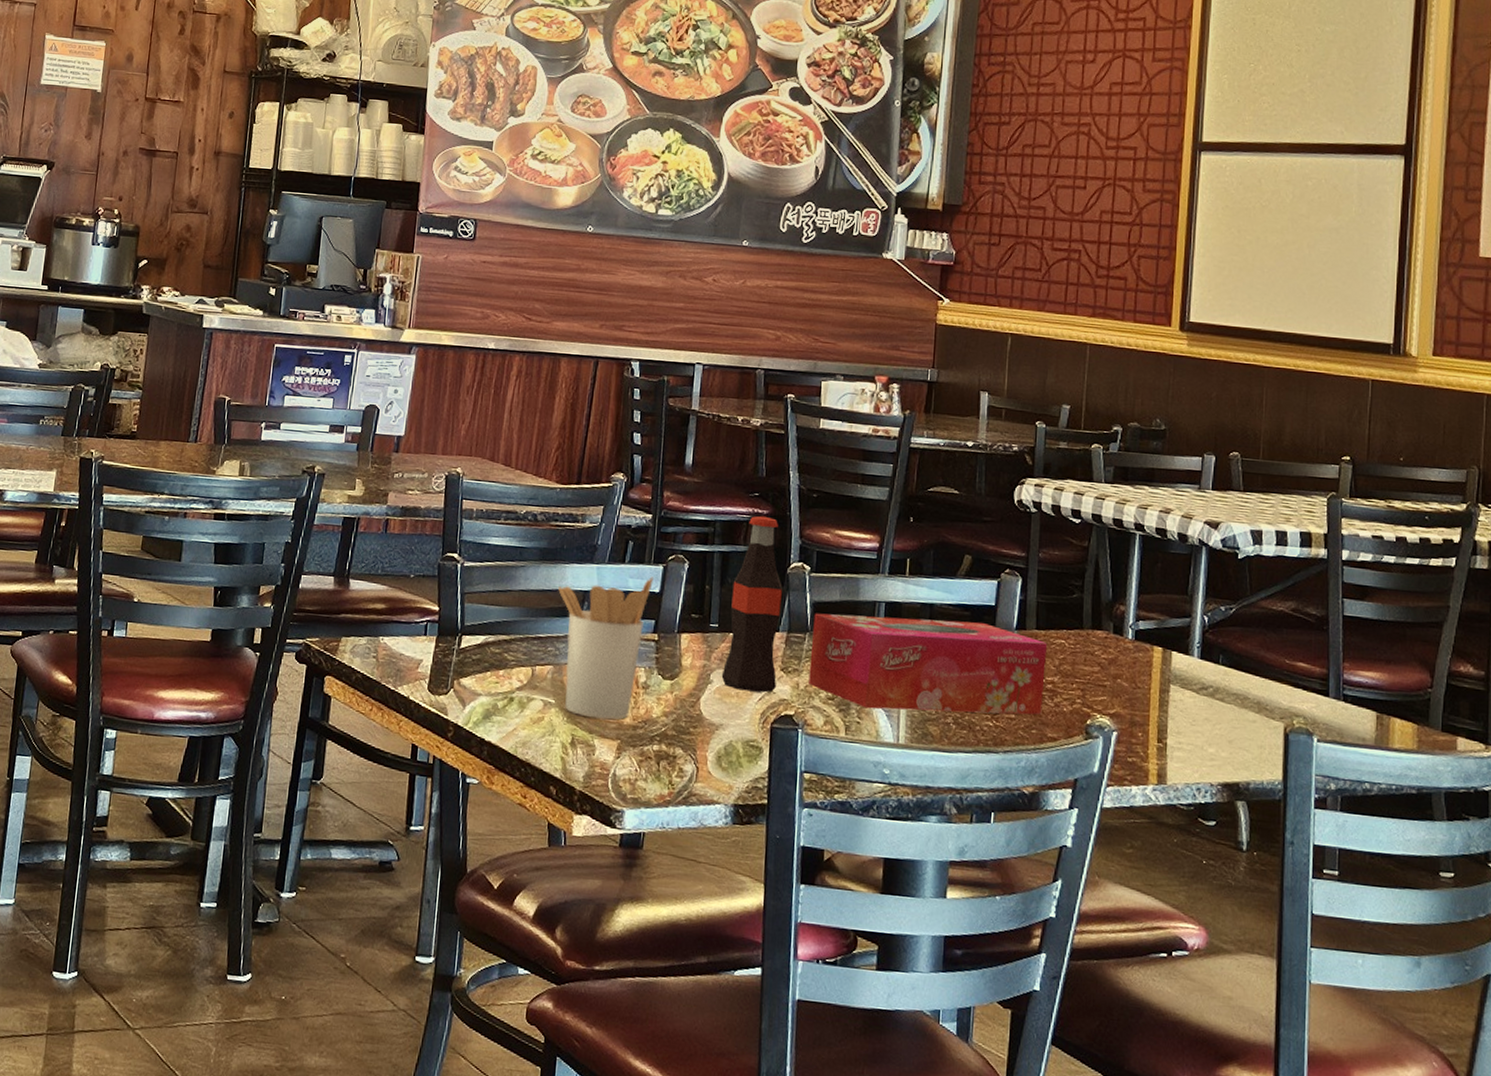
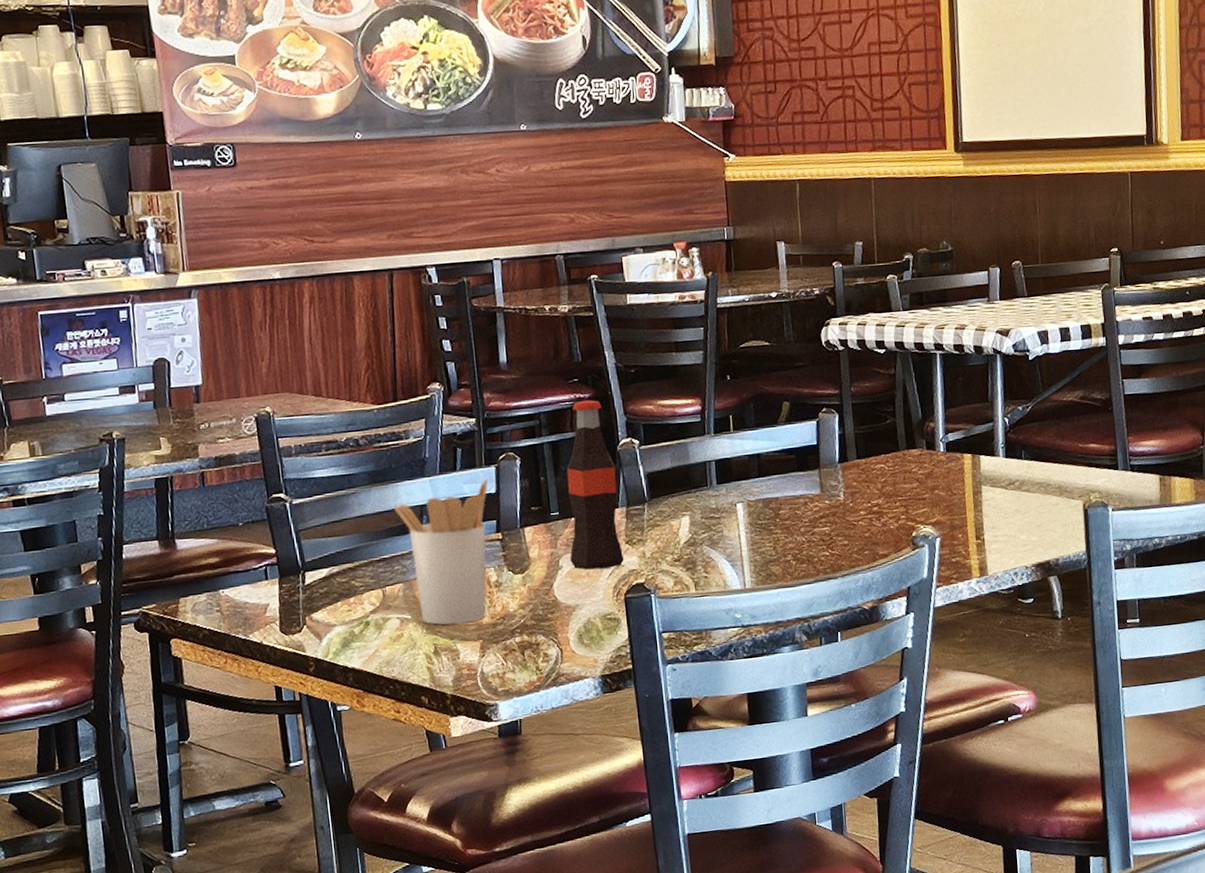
tissue box: present [808,613,1048,715] -> none [649,462,872,563]

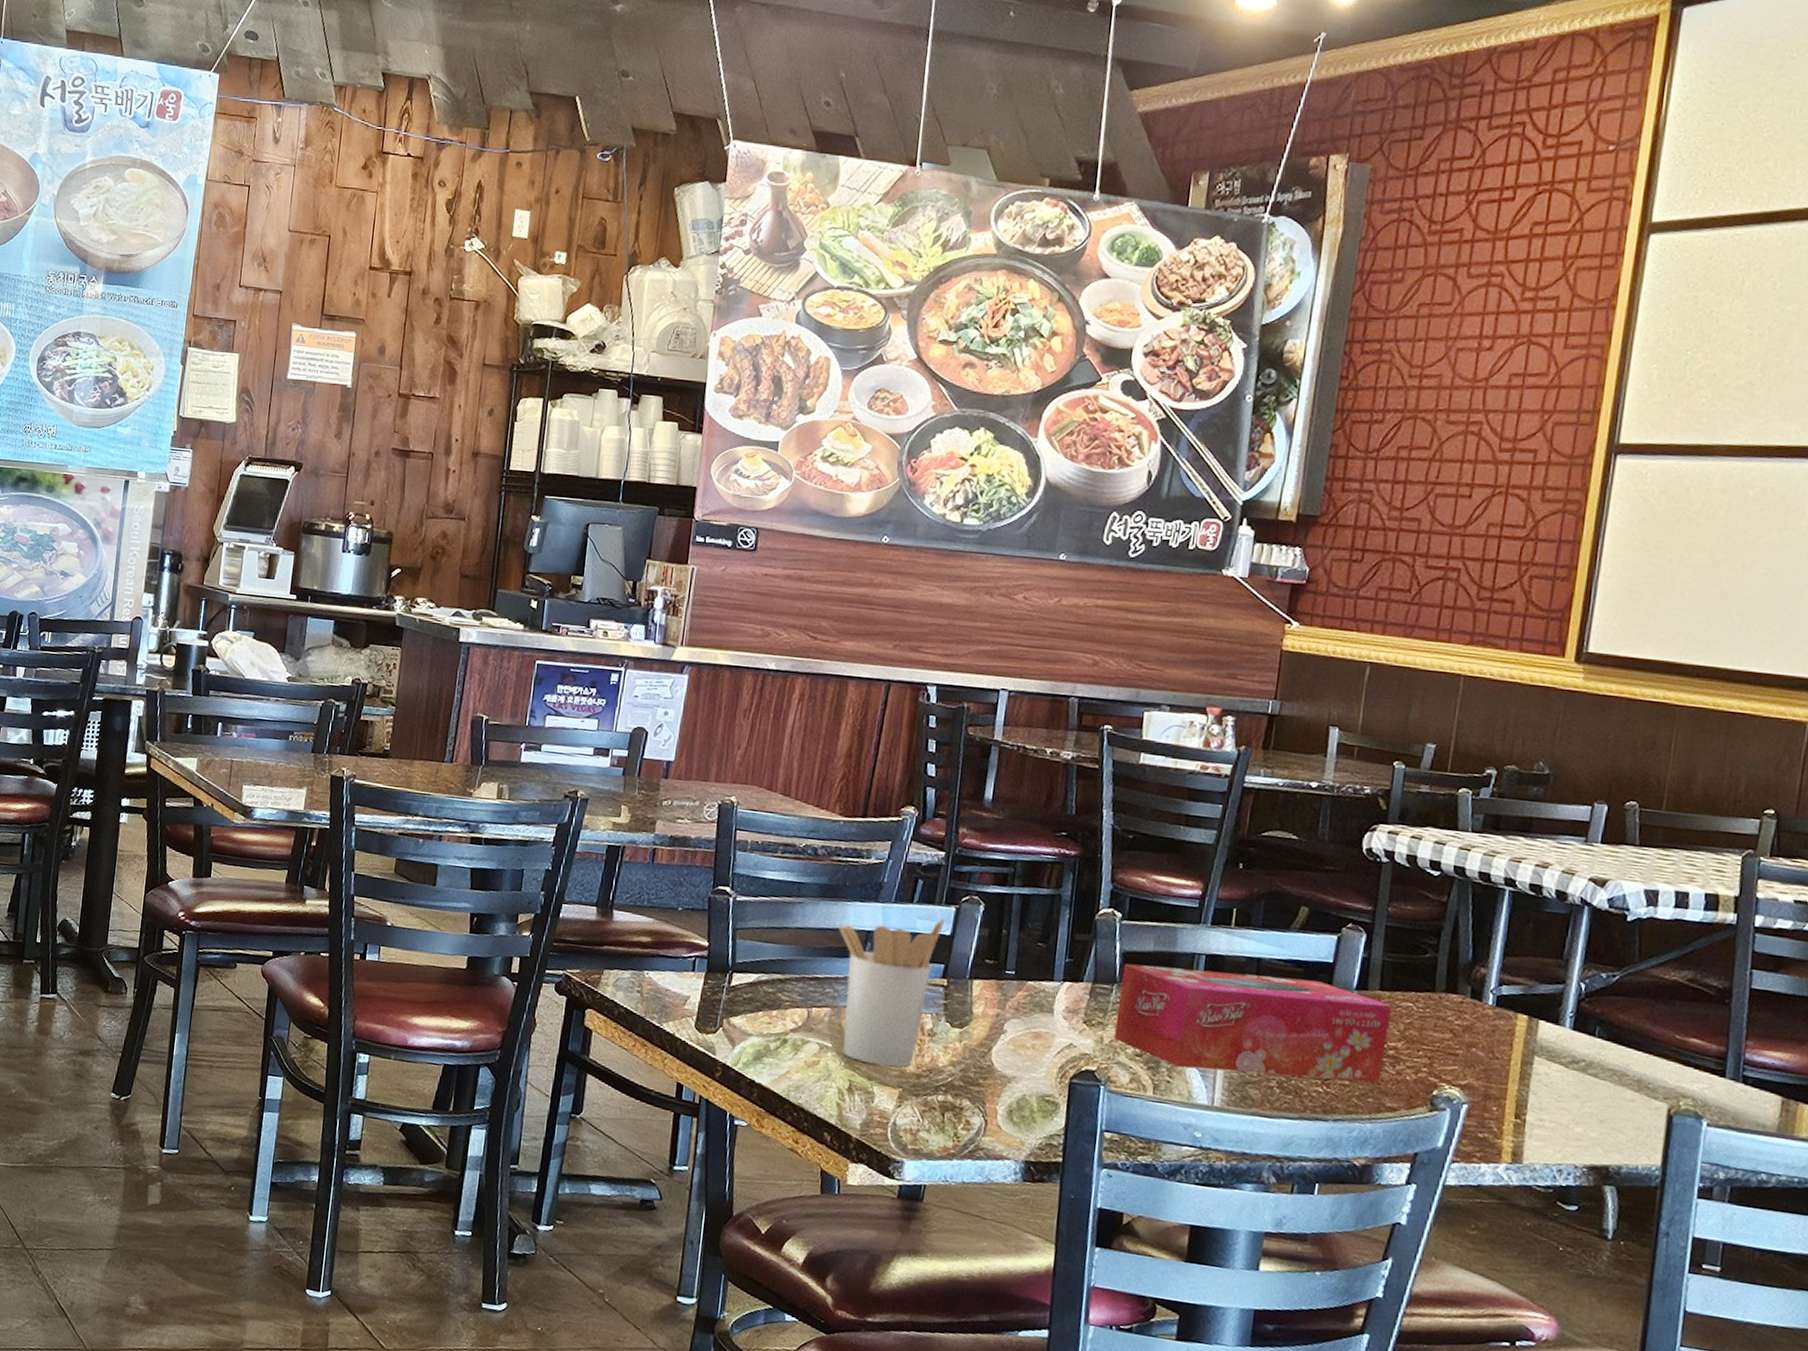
bottle: present [566,399,624,570] -> none [1016,857,1089,1046]
tissue box: none [649,462,872,563] -> present [1114,963,1392,1083]

